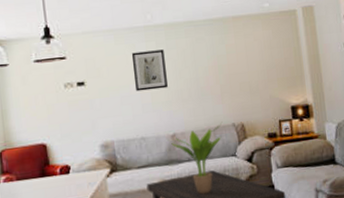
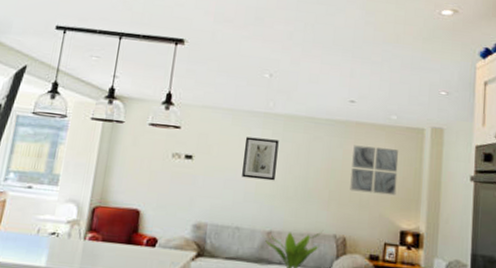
wall art: none [234,34,281,81] -> present [350,145,399,196]

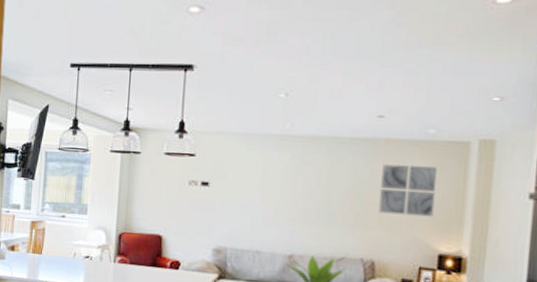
wall art: present [242,137,279,181] -> none [260,161,298,205]

